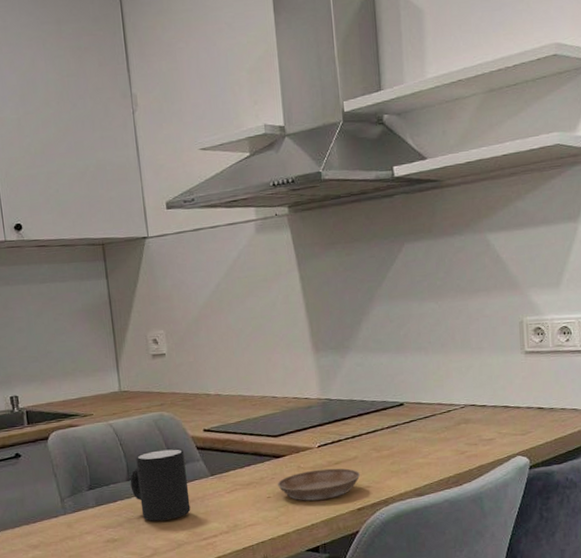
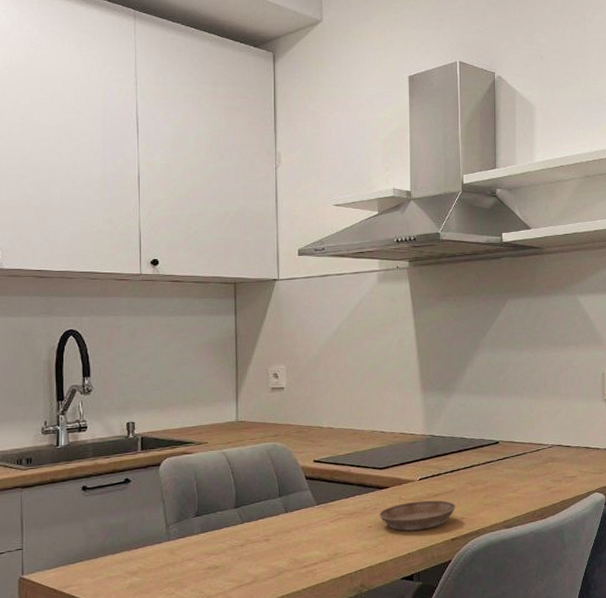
mug: present [130,448,191,521] -> none [237,477,294,549]

